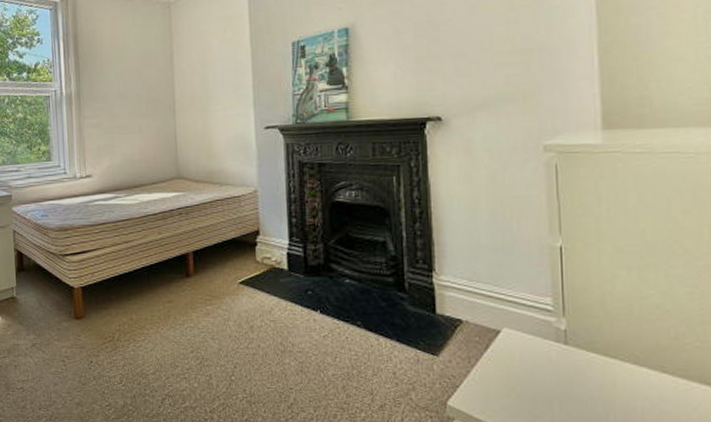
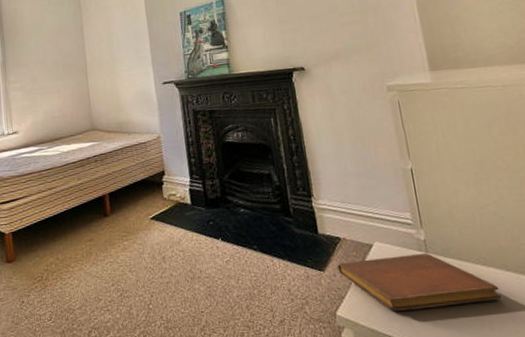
notebook: none [455,344,651,407] -> present [337,252,502,311]

